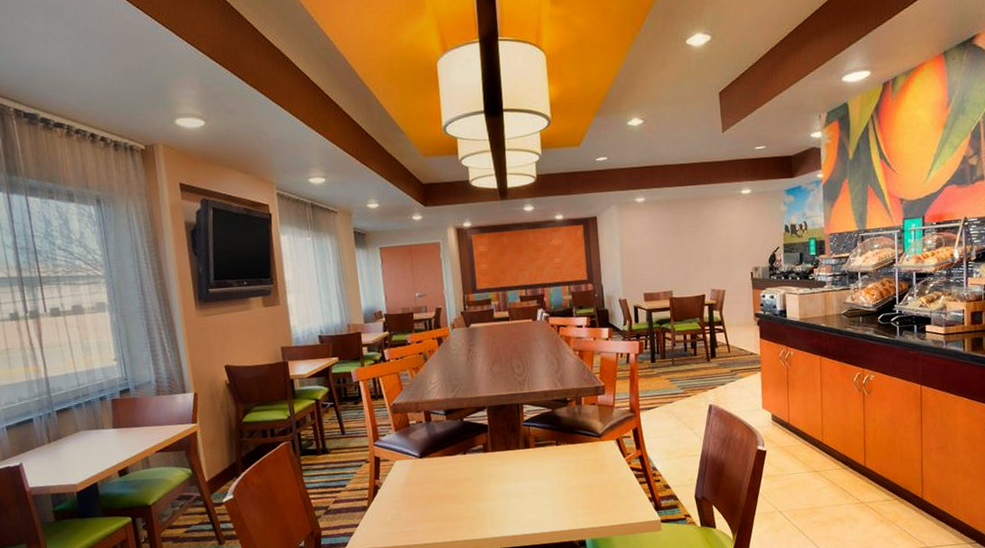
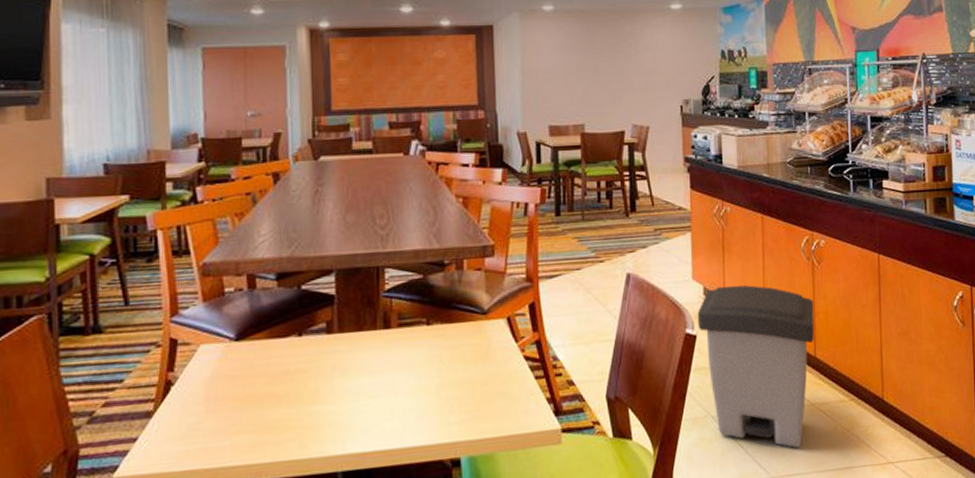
trash can: none [766,412,865,536] -> present [697,285,815,449]

